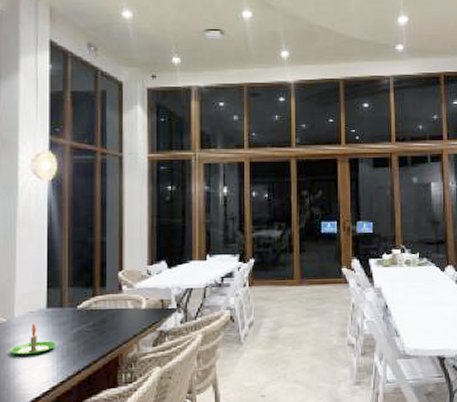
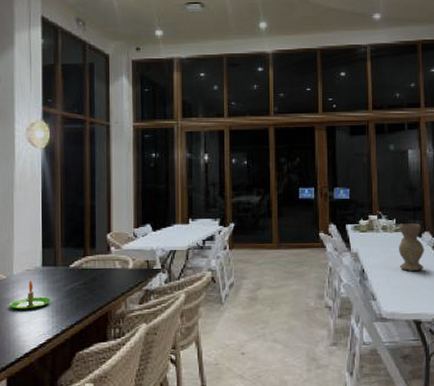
vase: none [421,257,448,306] -> present [398,223,424,271]

